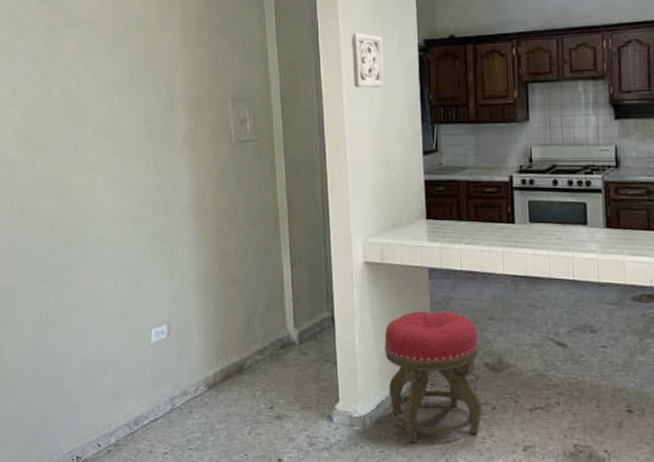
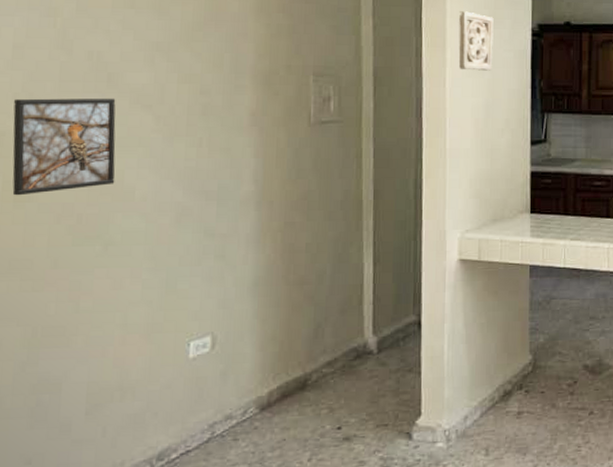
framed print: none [15,128,88,210] -> present [12,98,116,196]
stool: present [384,311,483,443] -> none [477,311,580,456]

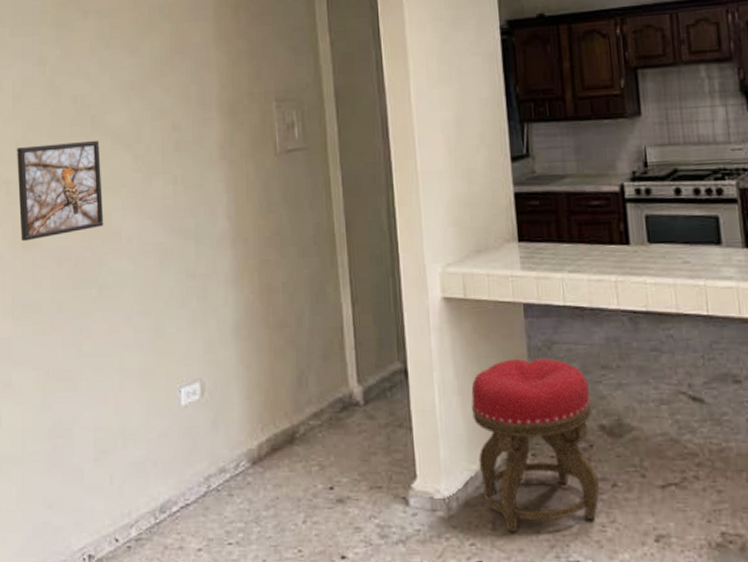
wall ornament: present [458,11,494,71] -> none [419,15,460,81]
stool: none [477,311,580,456] -> present [471,359,600,532]

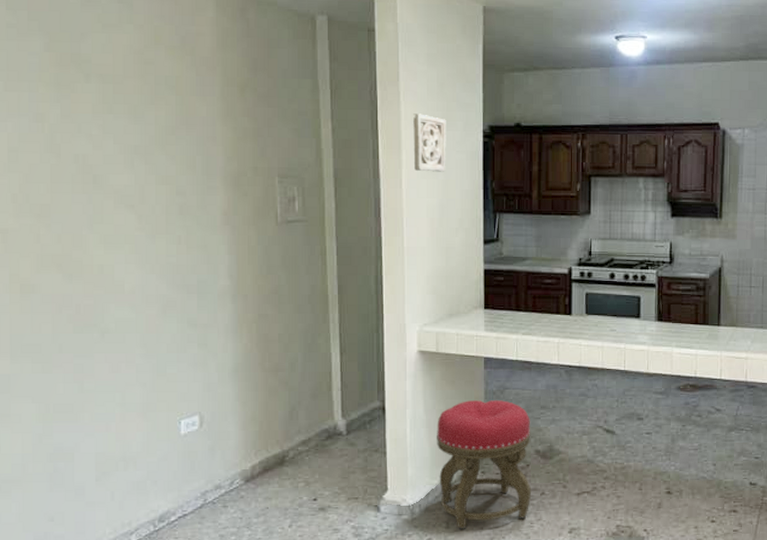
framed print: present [17,140,104,242] -> none [13,198,106,288]
wall ornament: none [419,15,460,81] -> present [413,113,446,172]

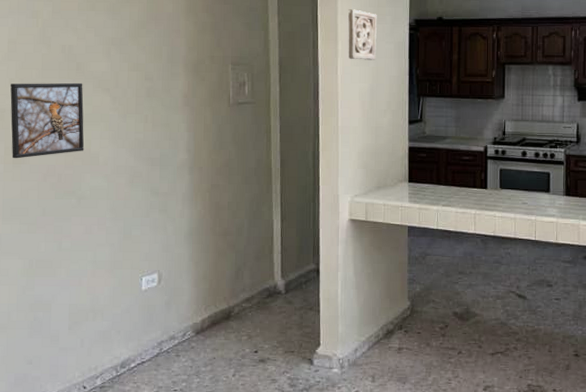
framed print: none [13,198,106,288] -> present [10,82,85,159]
stool: present [437,400,532,529] -> none [365,265,450,383]

